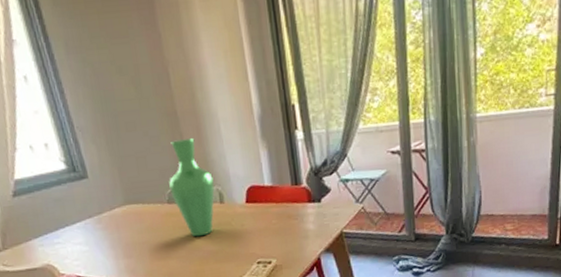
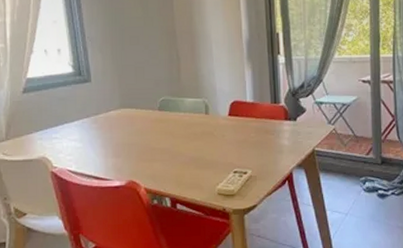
vase: present [169,137,216,237] -> none [162,54,203,143]

